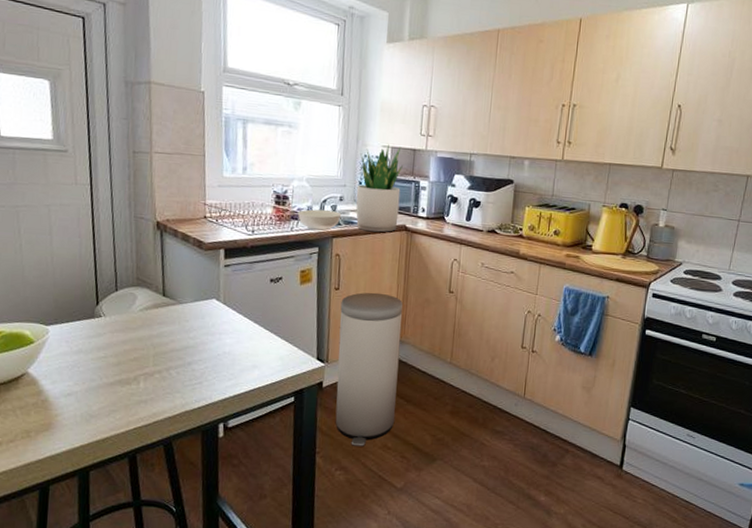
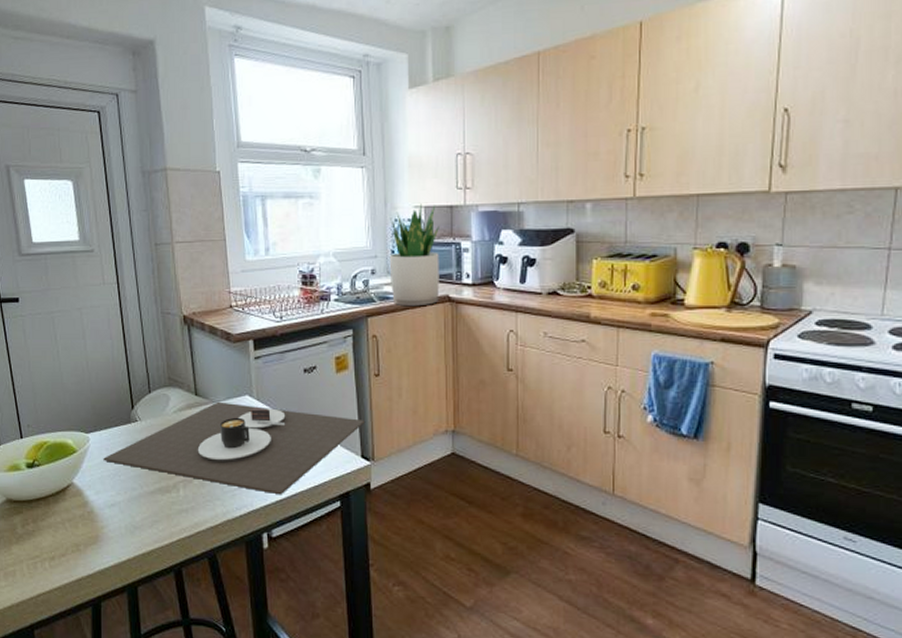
place setting: none [62,303,323,390] -> present [103,401,366,495]
bowl: present [297,209,342,232] -> none [326,287,375,311]
pedal bin: present [335,292,404,448] -> none [383,376,457,559]

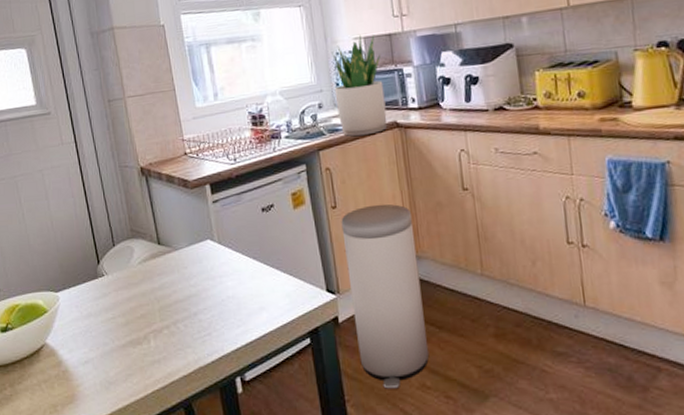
place setting: present [103,401,366,495] -> none [74,248,328,337]
pedal bin: none [383,376,457,559] -> present [341,204,430,390]

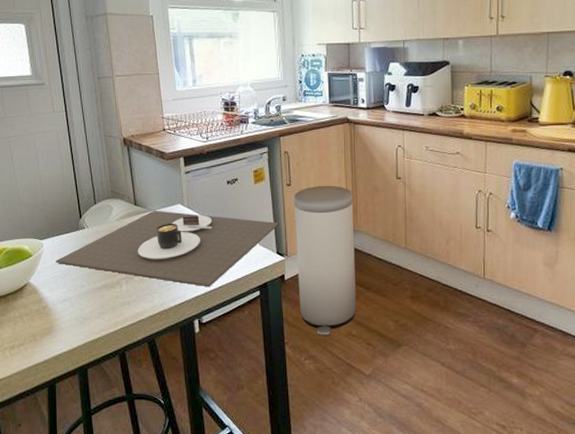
place setting: none [74,248,328,337] -> present [55,210,280,287]
planter: present [332,35,387,137] -> none [297,42,340,127]

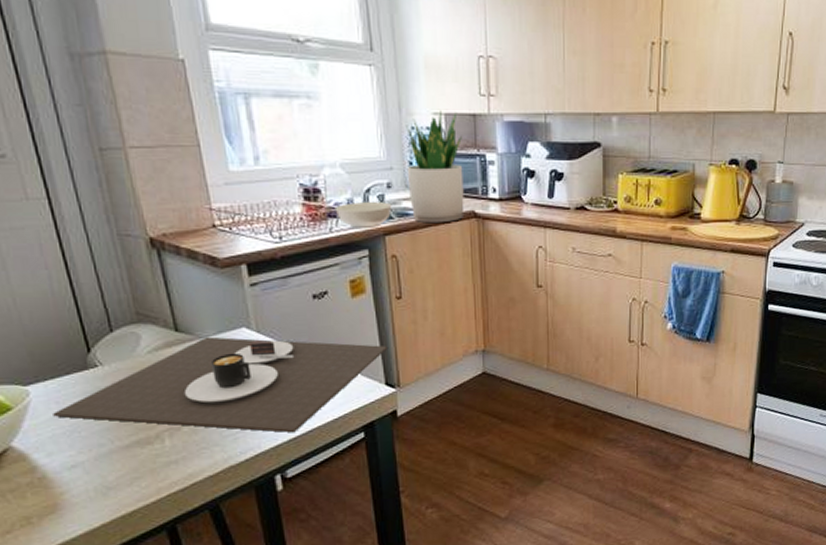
bowl: none [245,111,286,132] -> present [334,202,392,229]
pedal bin: present [294,185,357,336] -> none [406,297,490,480]
planter: none [297,42,340,127] -> present [406,110,464,224]

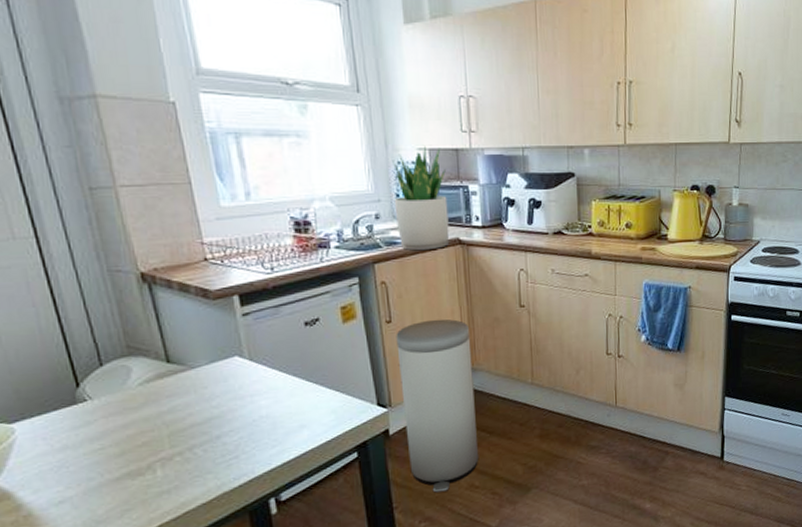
place setting: present [53,336,389,433] -> none [39,366,380,457]
bowl: present [334,202,392,229] -> none [325,232,381,259]
pedal bin: none [406,297,490,480] -> present [396,319,479,494]

